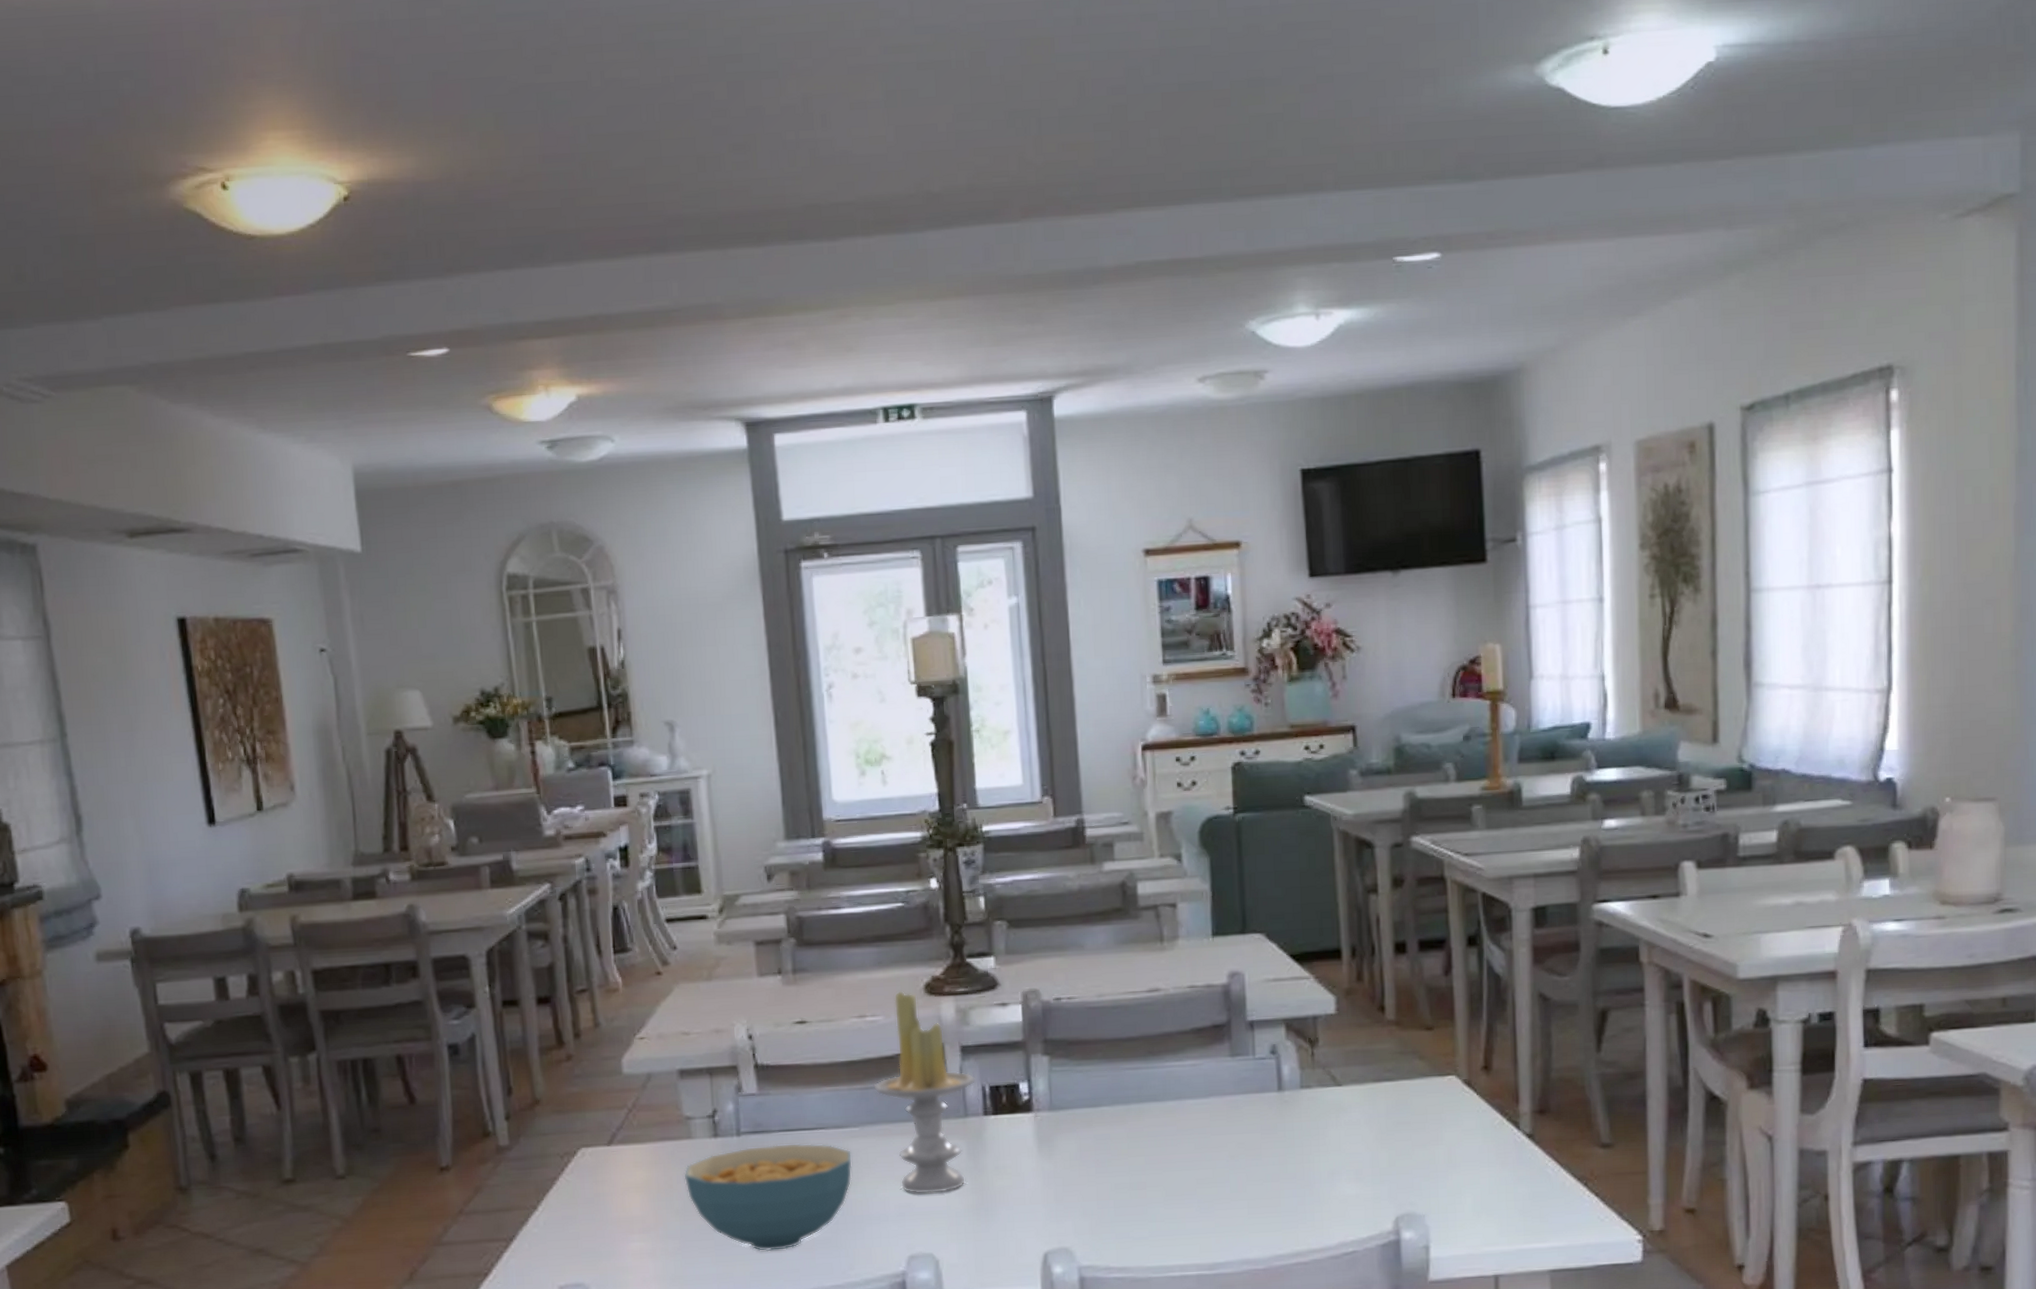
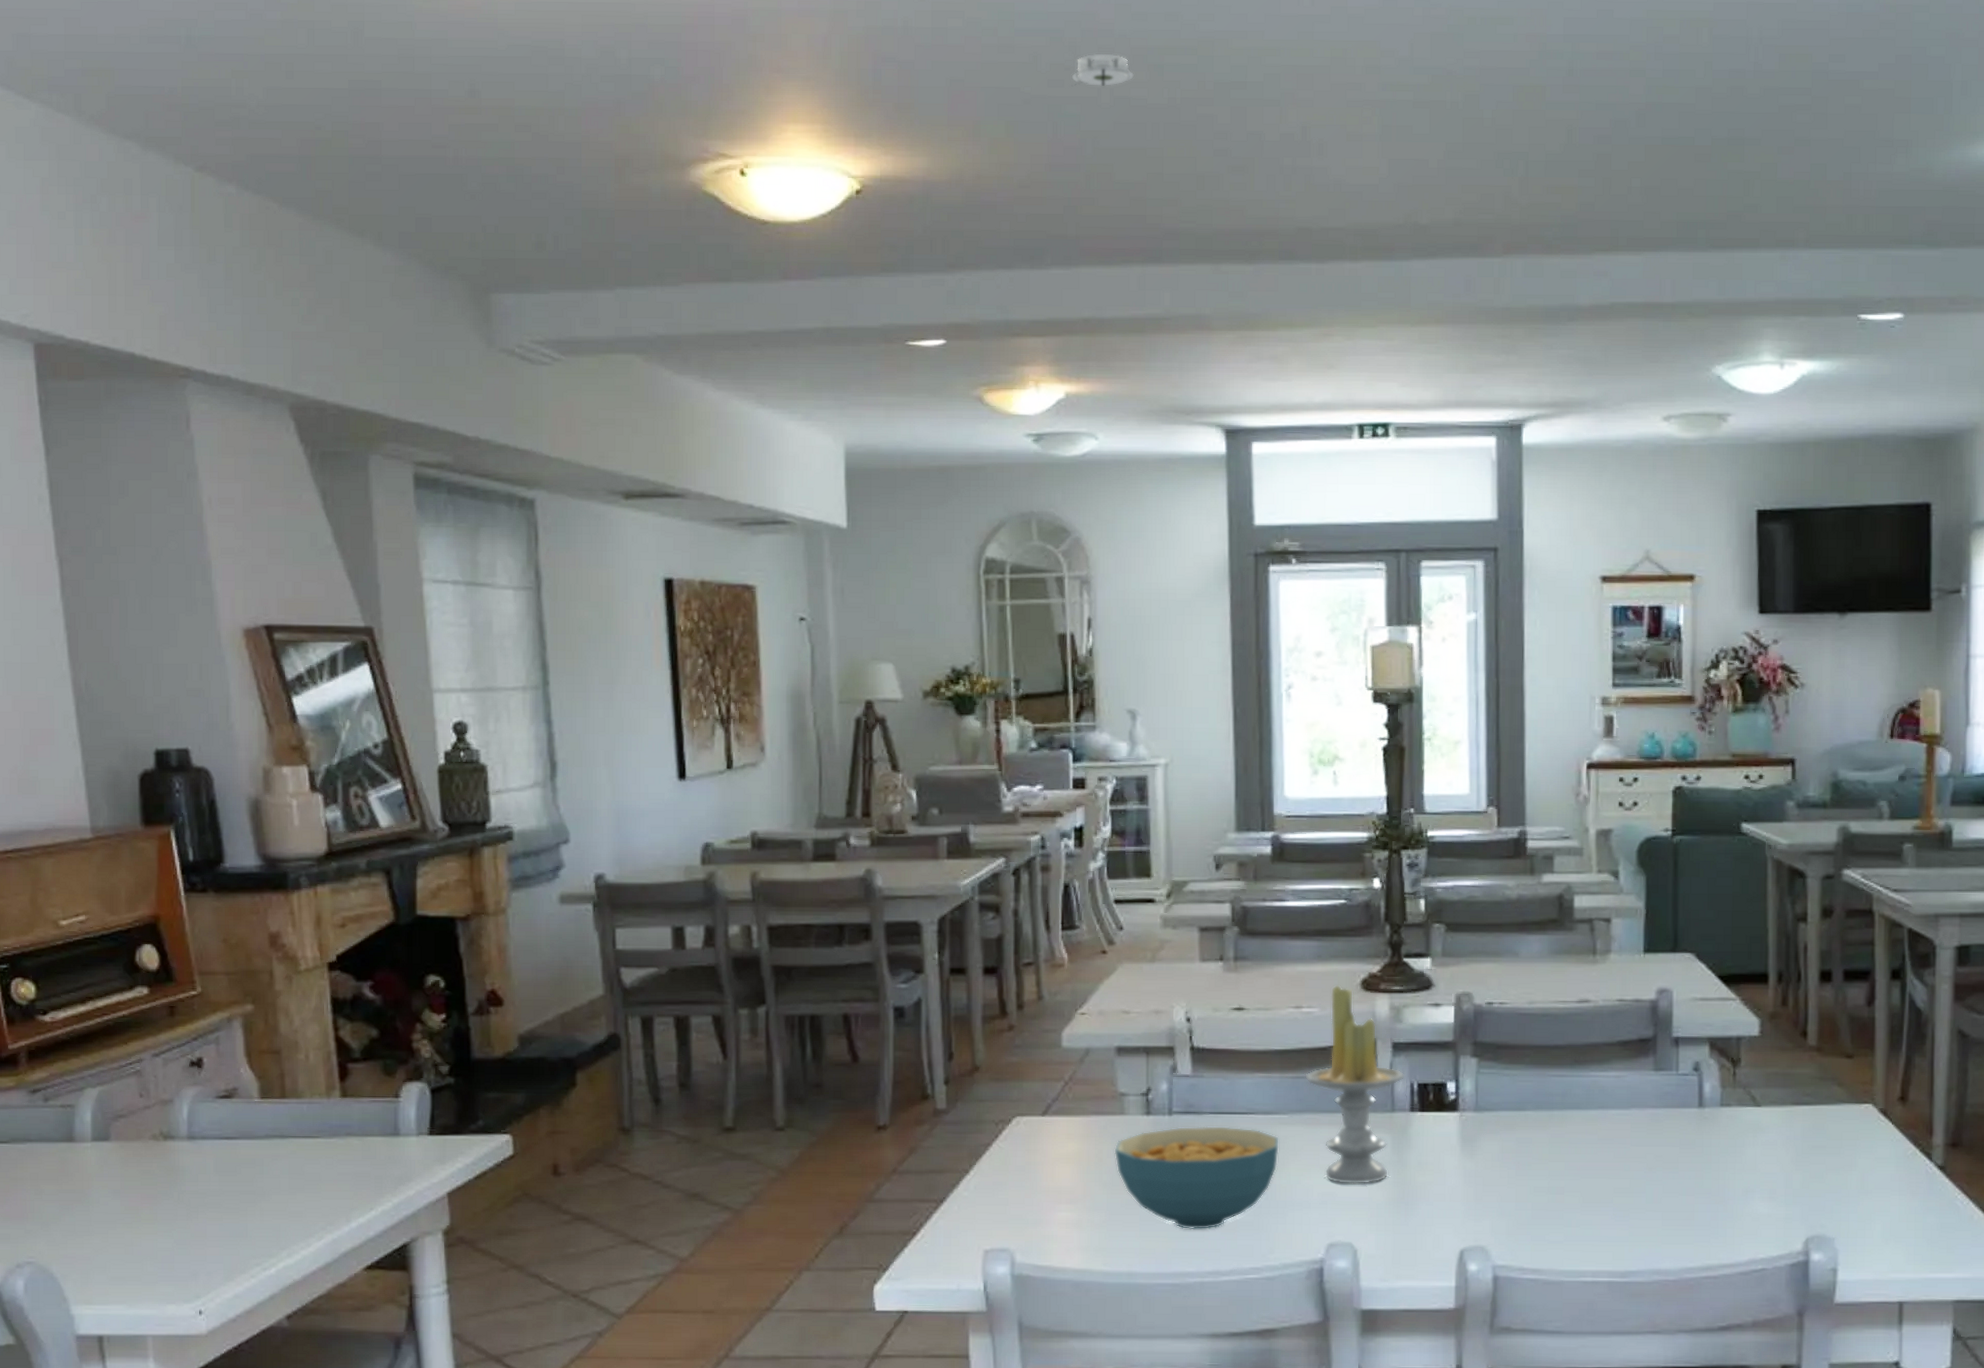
smoke detector: none [559,34,624,72] -> present [1071,53,1134,87]

